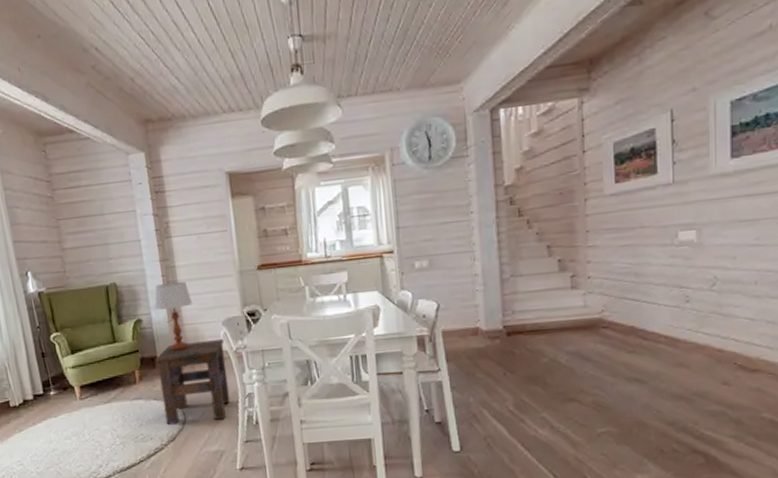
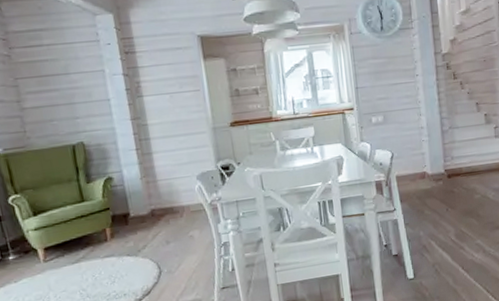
table lamp: present [154,282,193,351] -> none [125,139,167,207]
side table: present [155,339,230,425] -> none [127,193,206,280]

